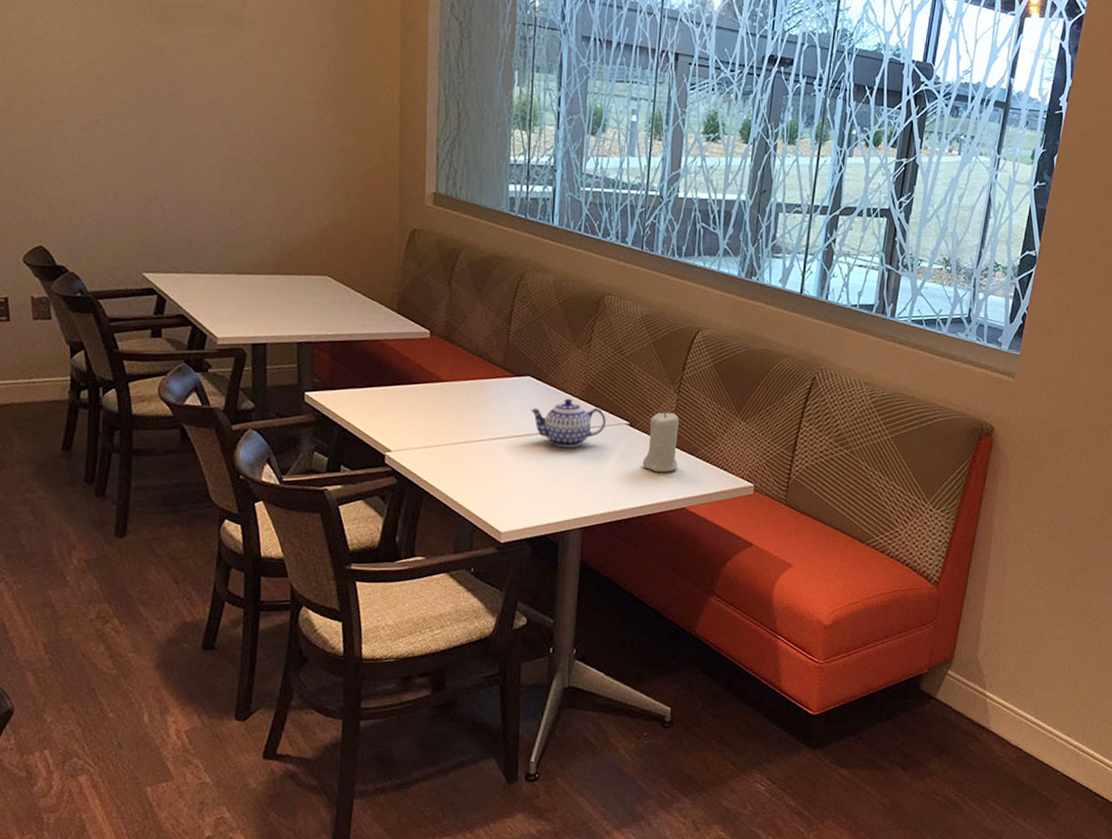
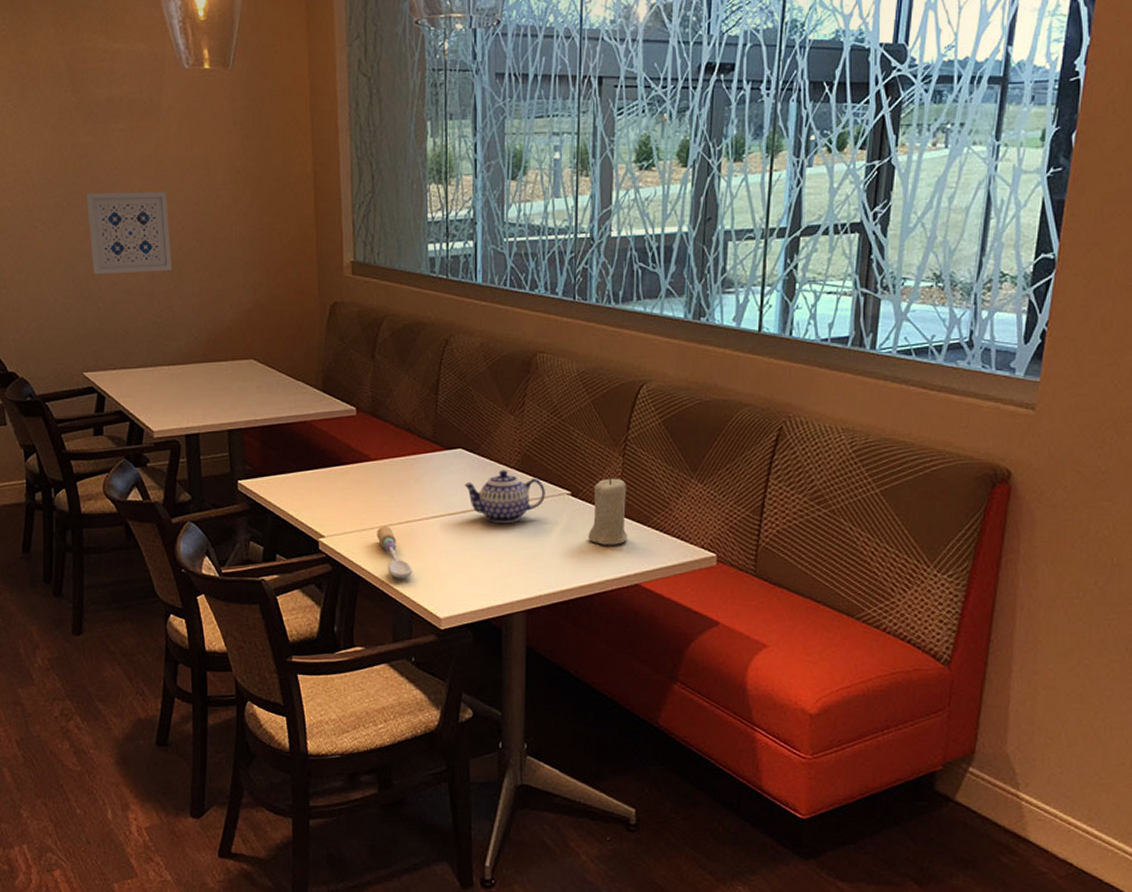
wall art: none [156,93,248,181] -> present [86,191,172,274]
spoon: none [443,444,477,494] -> present [377,526,413,578]

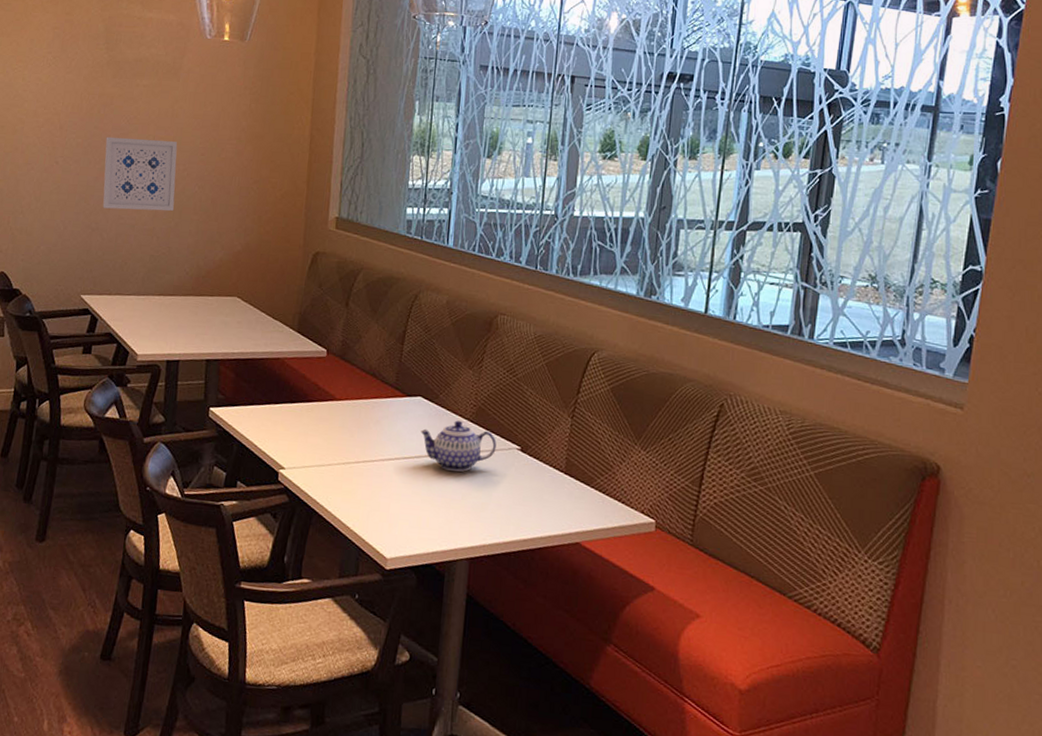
spoon: present [377,526,413,578] -> none [334,463,365,516]
candle: present [588,477,628,545] -> none [533,436,573,503]

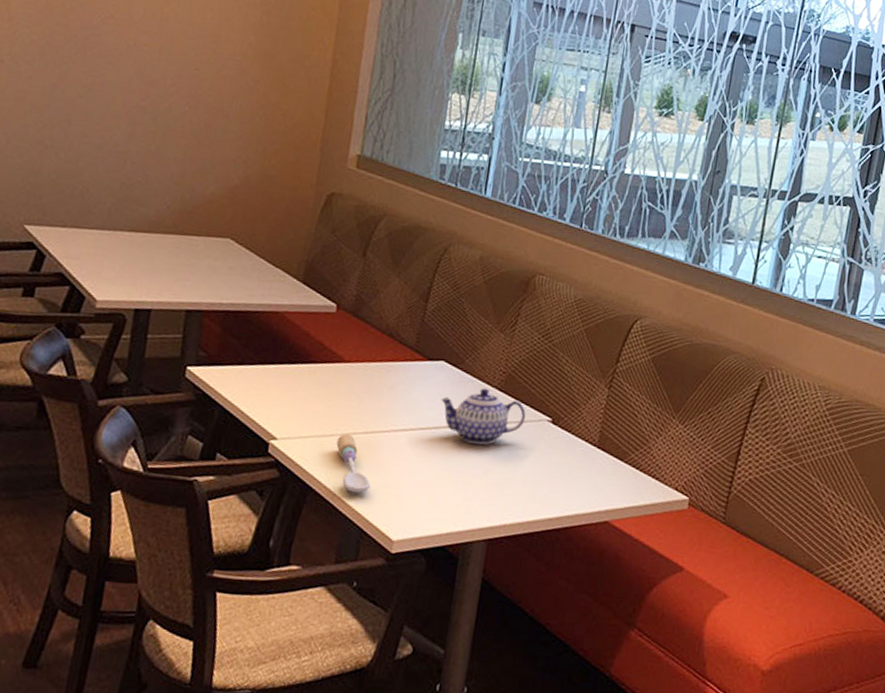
wall art: present [102,136,178,211] -> none [61,36,166,132]
spoon: none [334,463,365,516] -> present [336,433,371,493]

